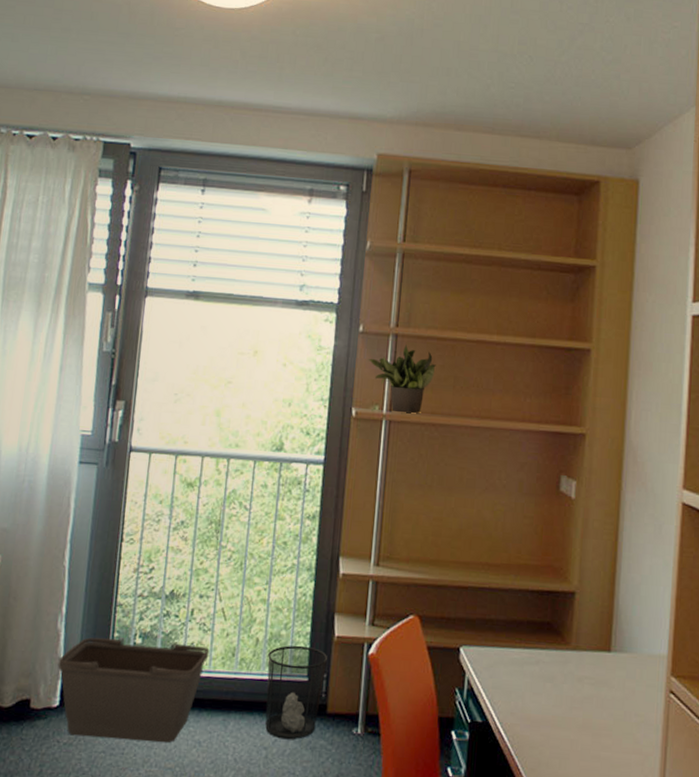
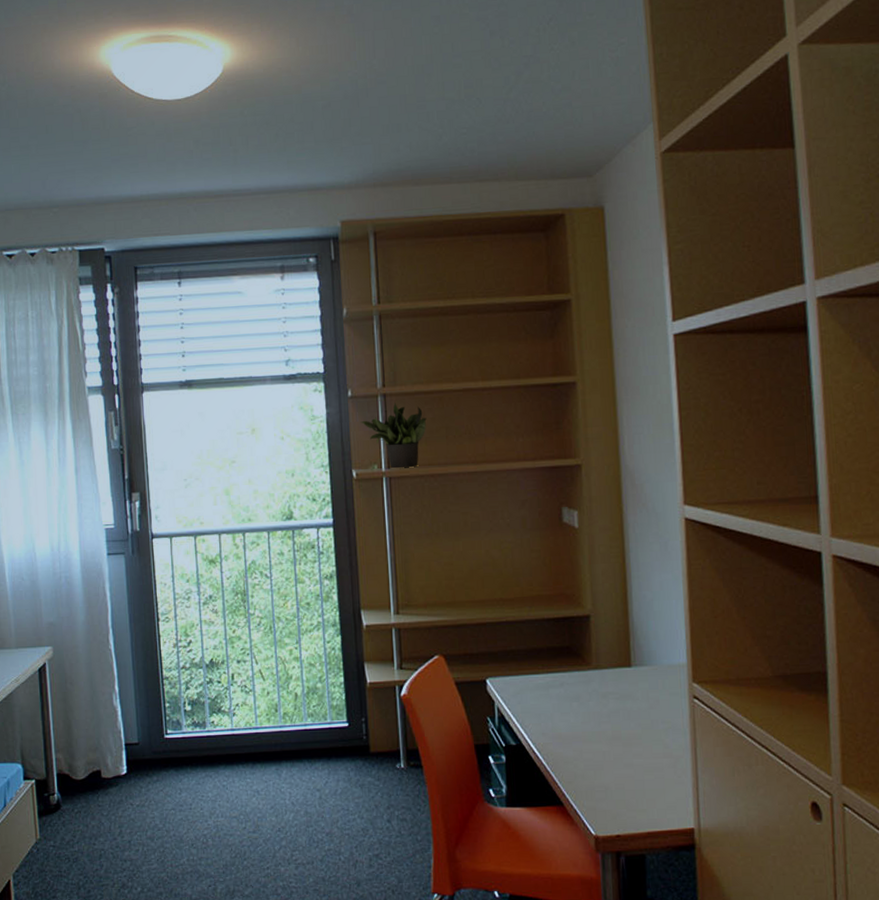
bicycle basket: present [57,637,210,742] -> none [119,705,254,798]
waste bin: present [265,645,328,740] -> none [308,695,364,781]

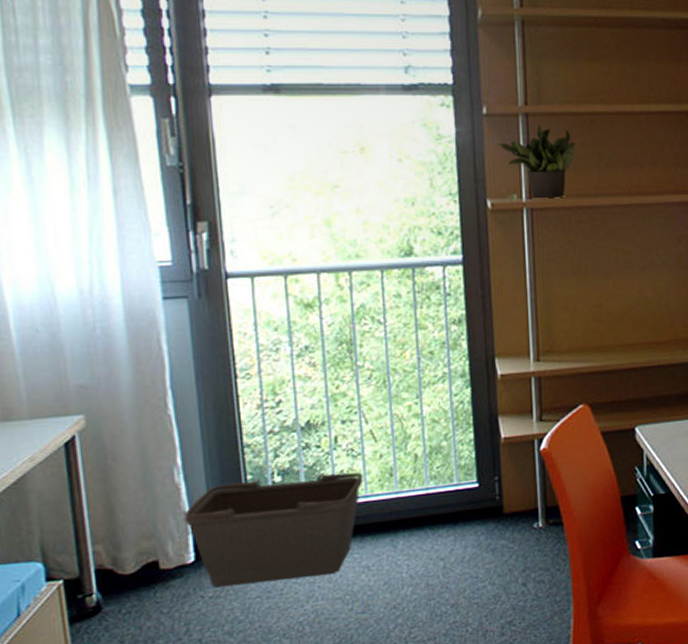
bicycle basket: none [119,705,254,798] -> present [184,472,364,588]

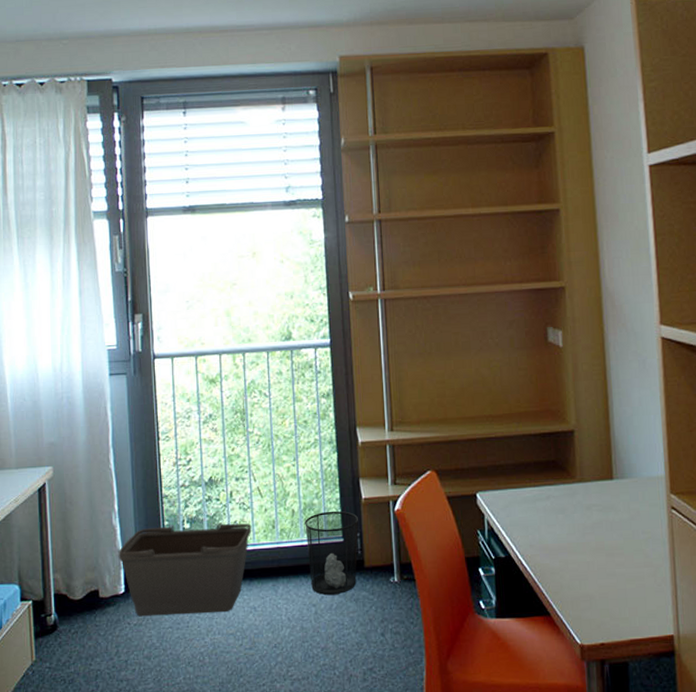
waste bin: none [430,453,497,547] -> present [305,510,359,596]
potted plant: present [496,124,576,199] -> none [356,228,420,291]

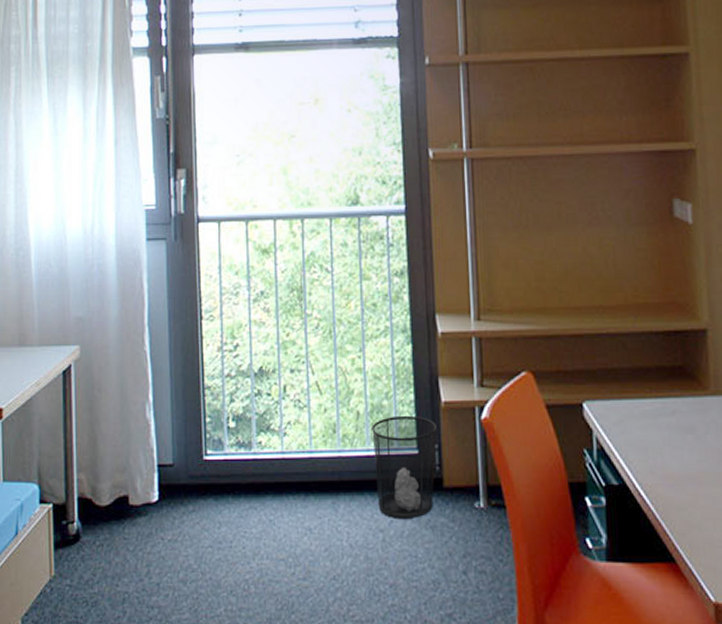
bicycle basket: present [118,522,252,617] -> none [152,422,309,532]

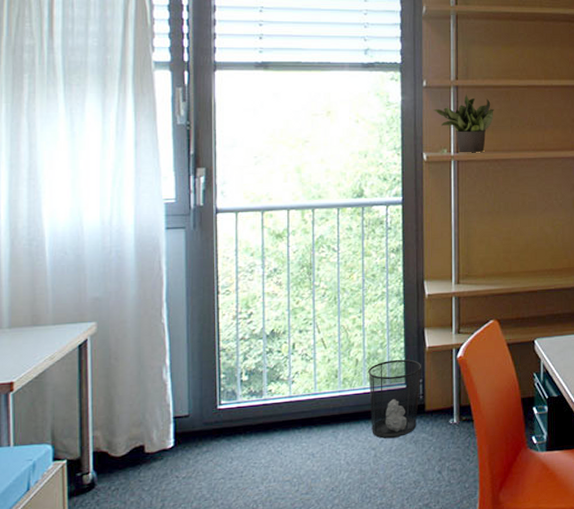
potted plant: none [438,72,515,149] -> present [433,94,494,153]

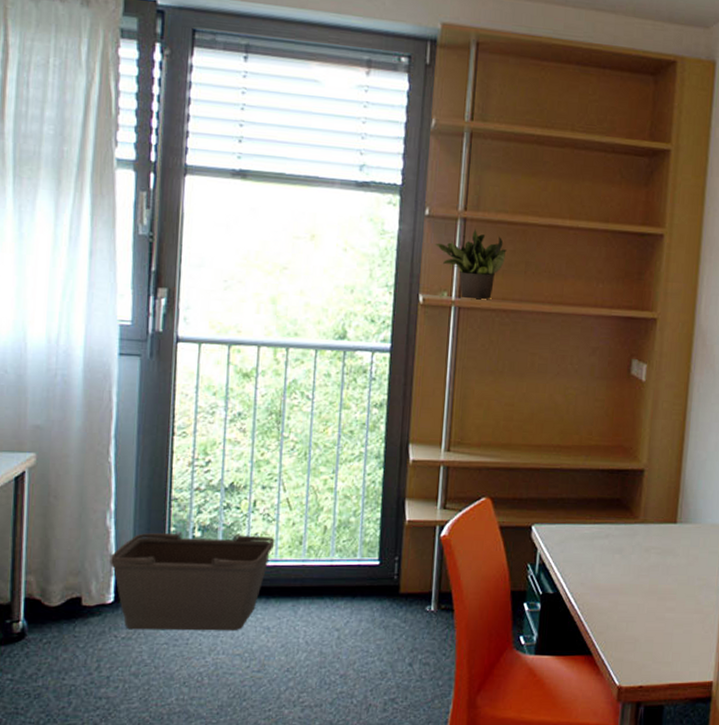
bicycle basket: none [168,373,314,470] -> present [109,531,275,631]
waste bin: present [368,359,422,439] -> none [336,531,400,621]

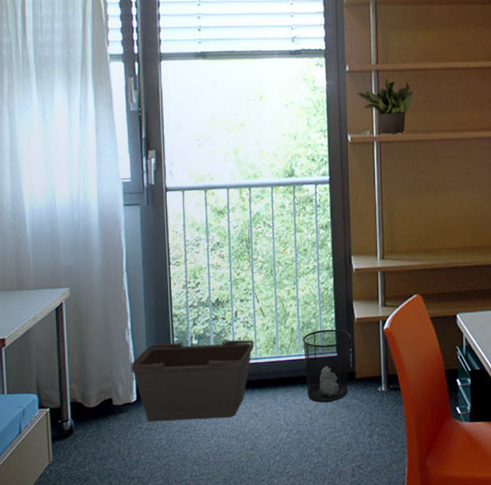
waste bin: none [336,531,400,621] -> present [303,329,352,403]

